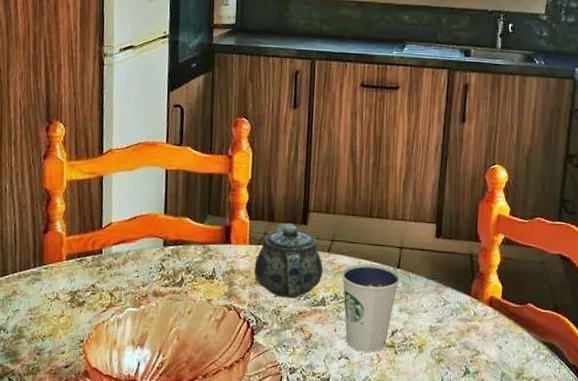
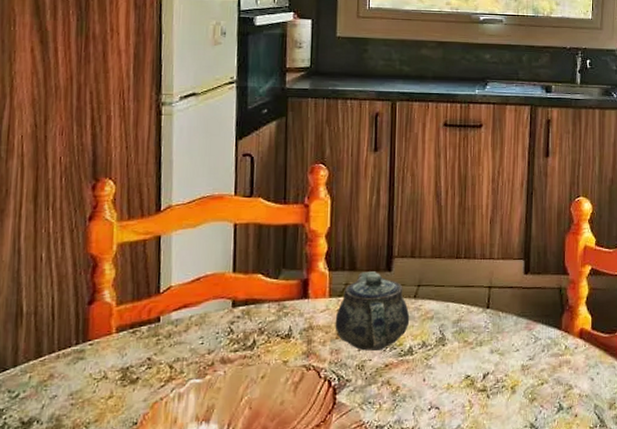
dixie cup: present [341,263,400,353] -> none [429,306,489,400]

